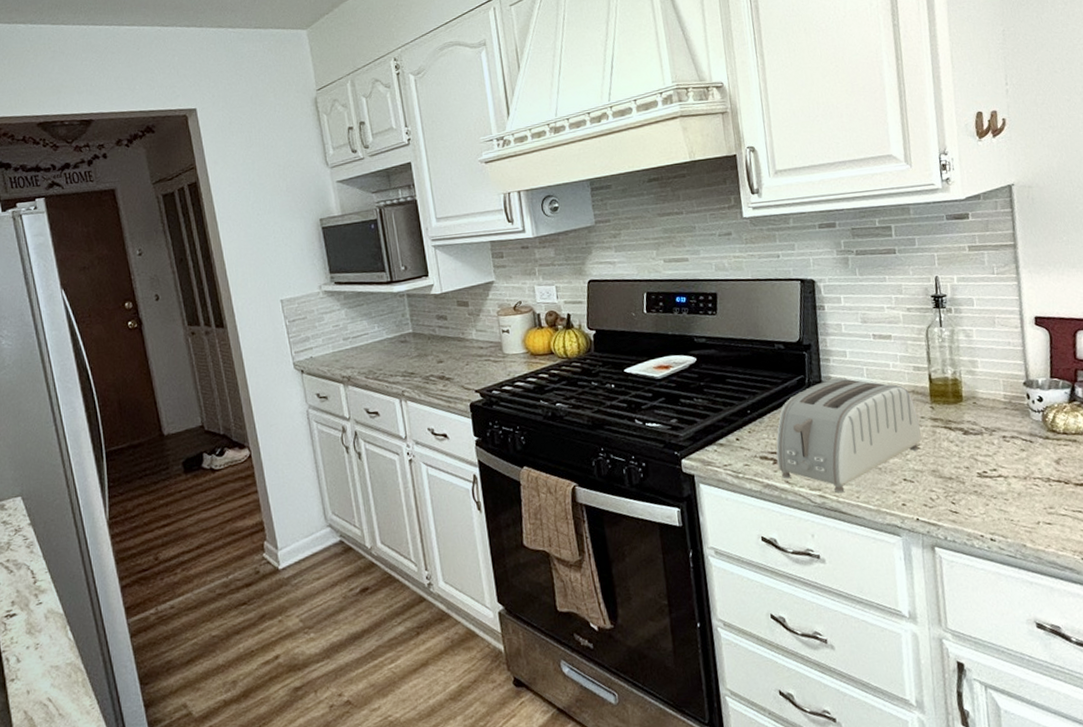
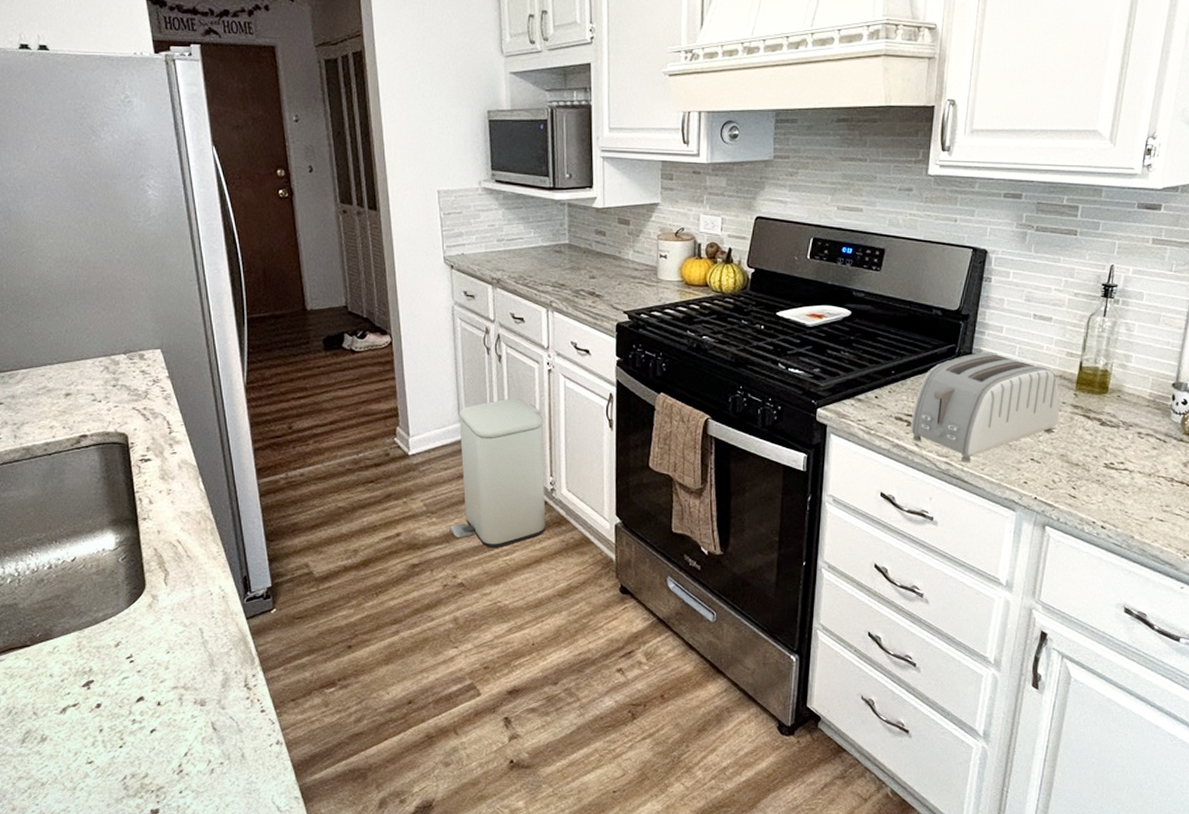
pedal bin: none [325,494,428,657] -> present [450,398,546,547]

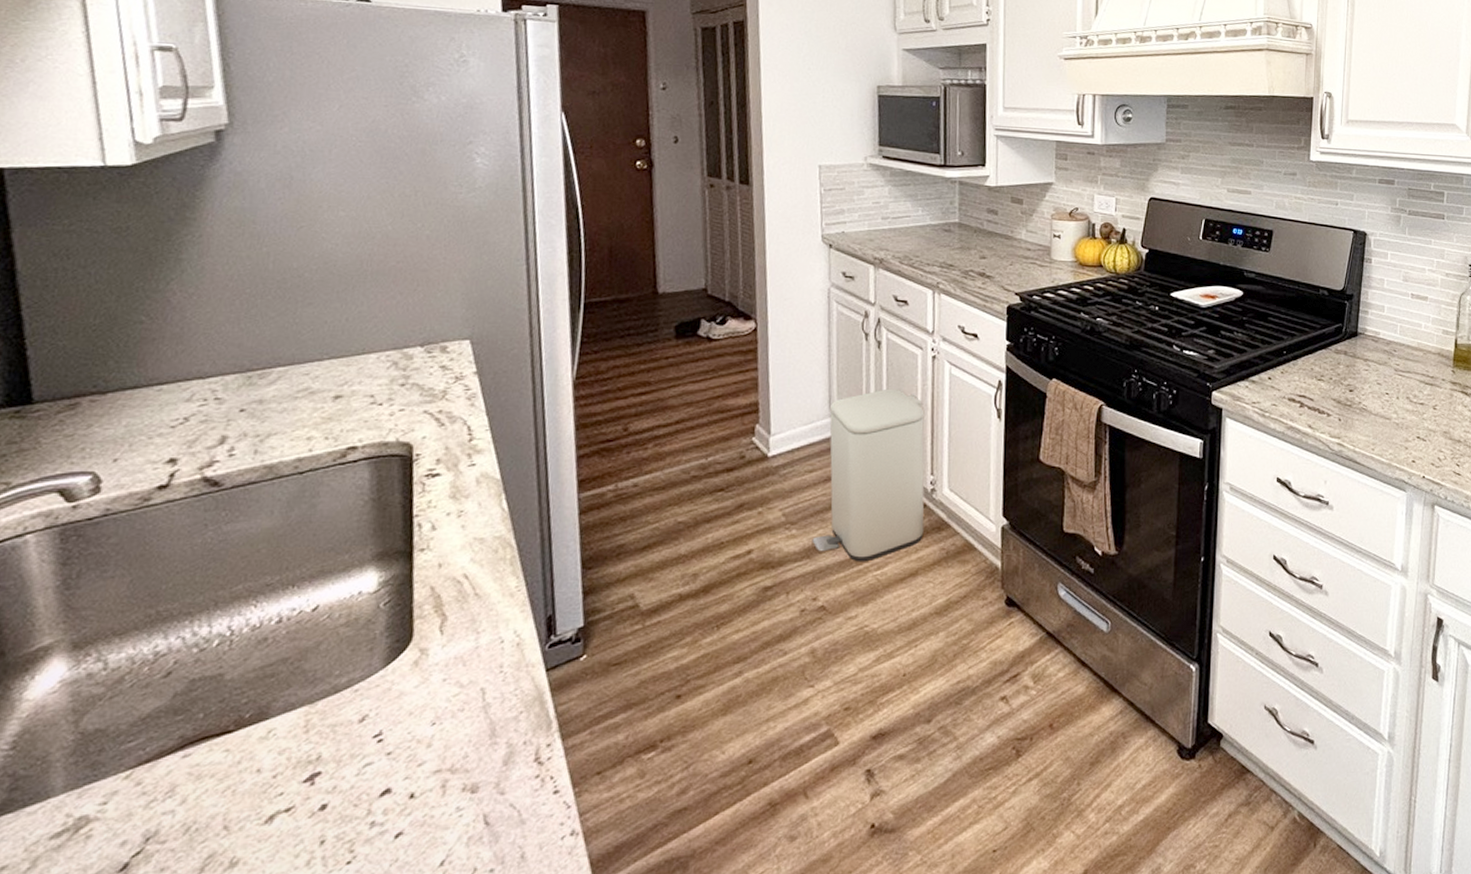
toaster: present [910,352,1060,463] -> none [1303,331,1439,443]

